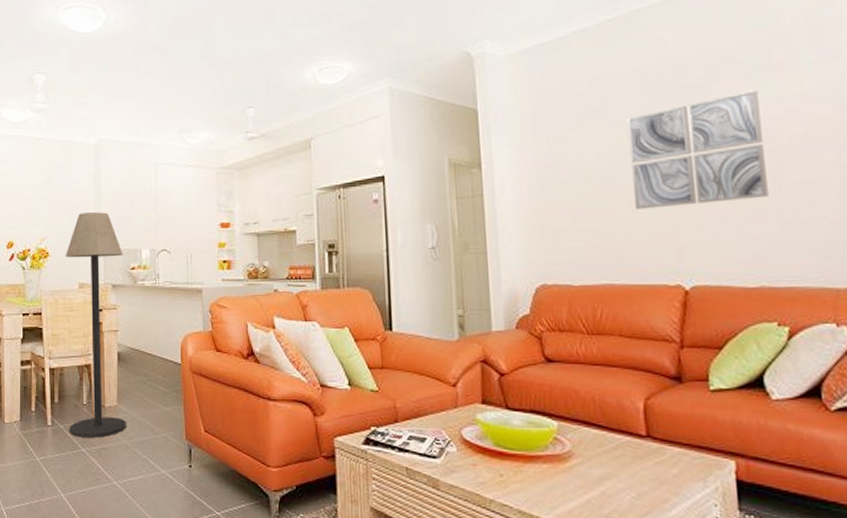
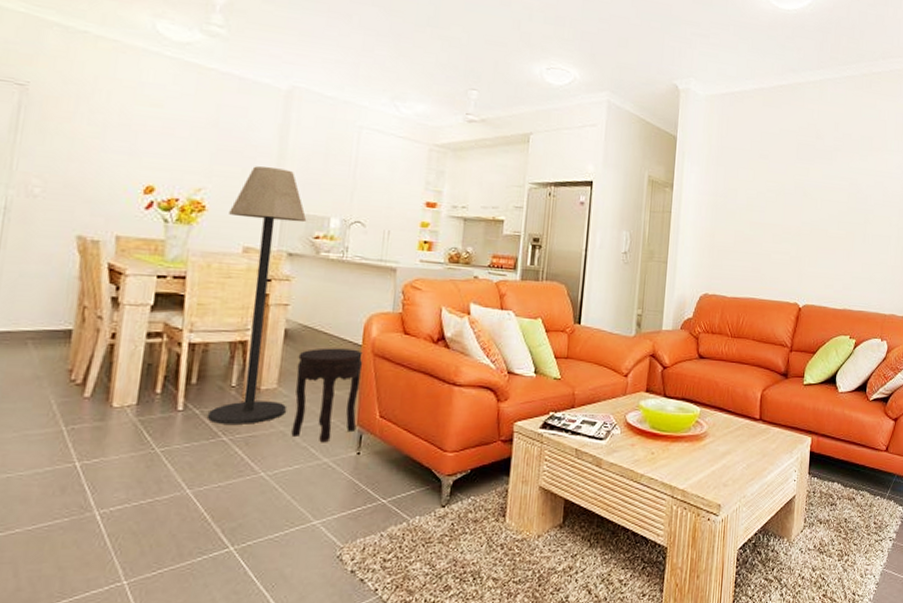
side table: none [131,367,184,456] -> present [291,348,363,443]
wall art: present [626,90,768,209] -> none [777,163,862,244]

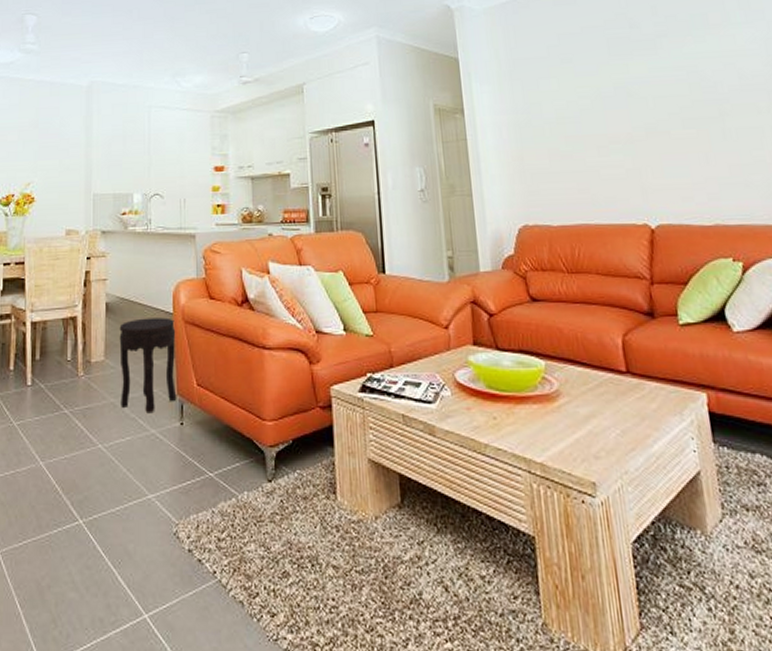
floor lamp: present [208,166,307,424] -> none [51,155,114,397]

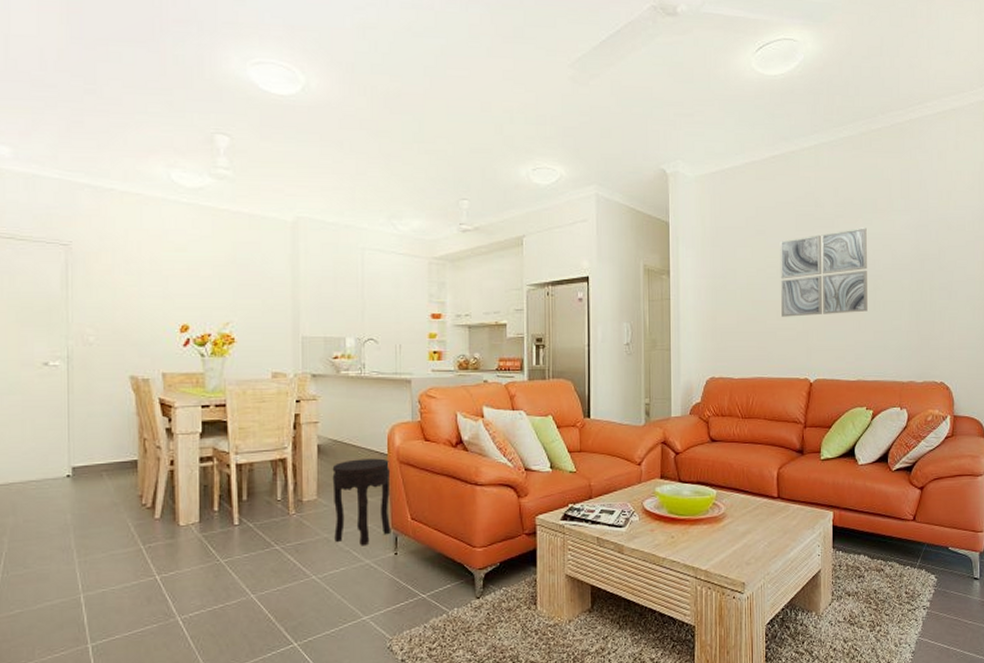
wall art: none [591,46,716,153] -> present [780,228,868,317]

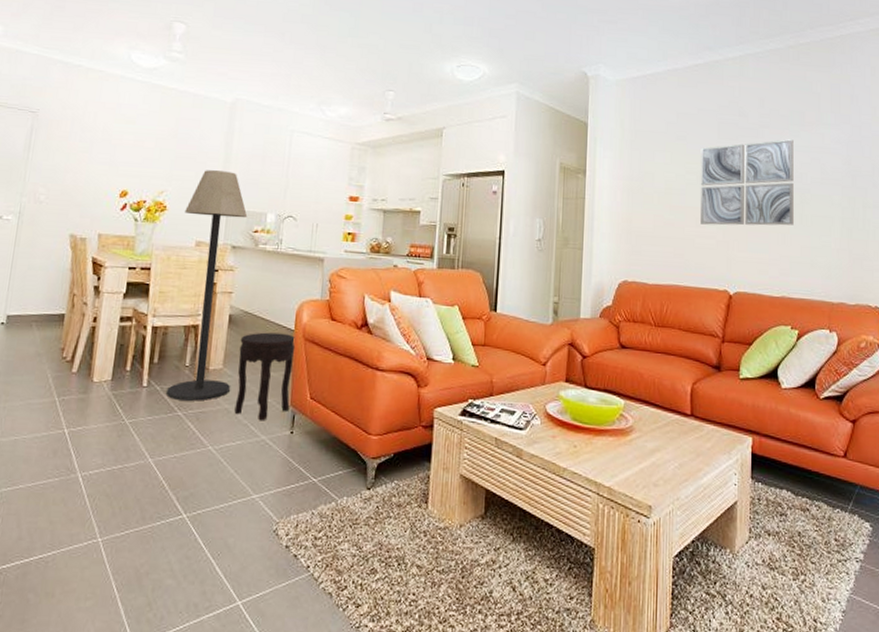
floor lamp: none [256,296,327,535] -> present [166,170,248,401]

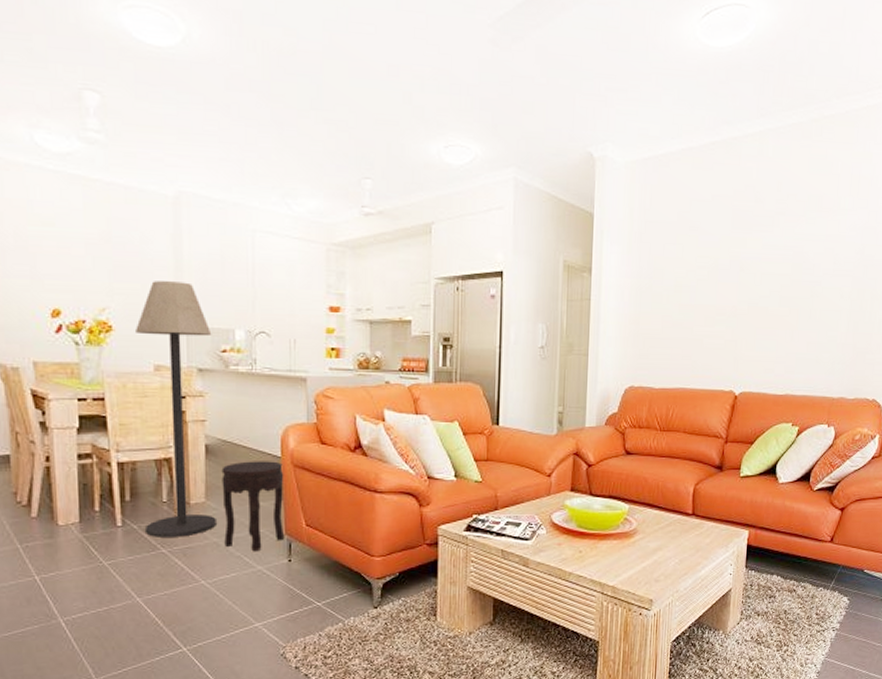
wall art: present [700,139,794,226] -> none [710,227,809,324]

